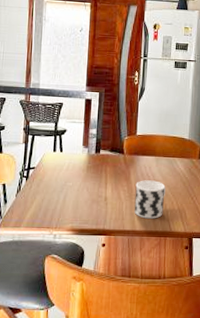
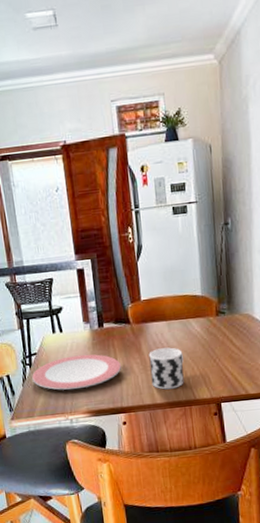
plate: none [26,175,109,207] -> present [32,354,121,390]

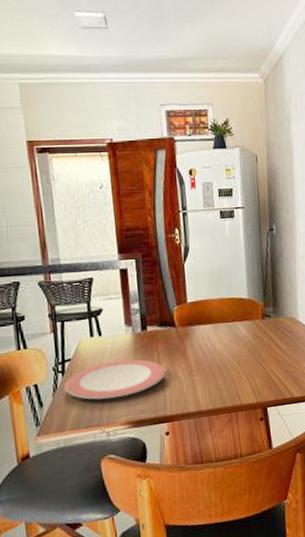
cup: present [149,347,184,390] -> none [194,351,230,396]

